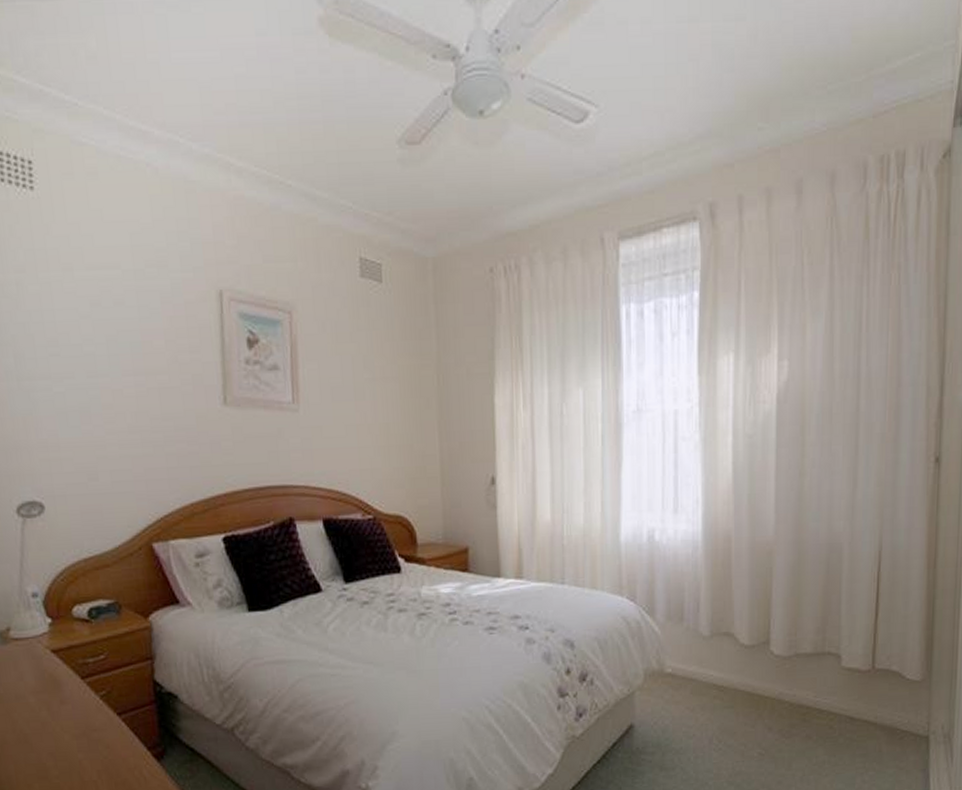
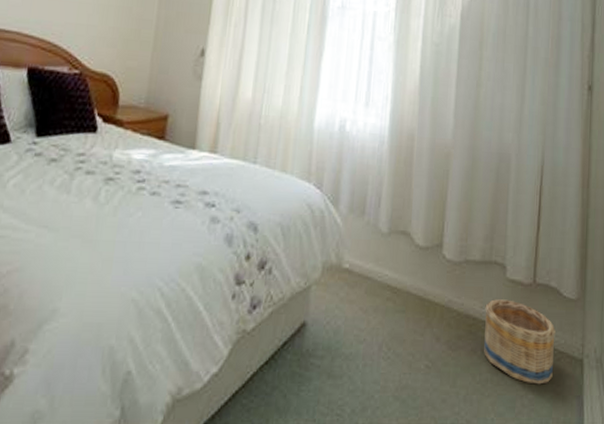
basket: none [819,687,898,762] -> present [484,299,556,385]

